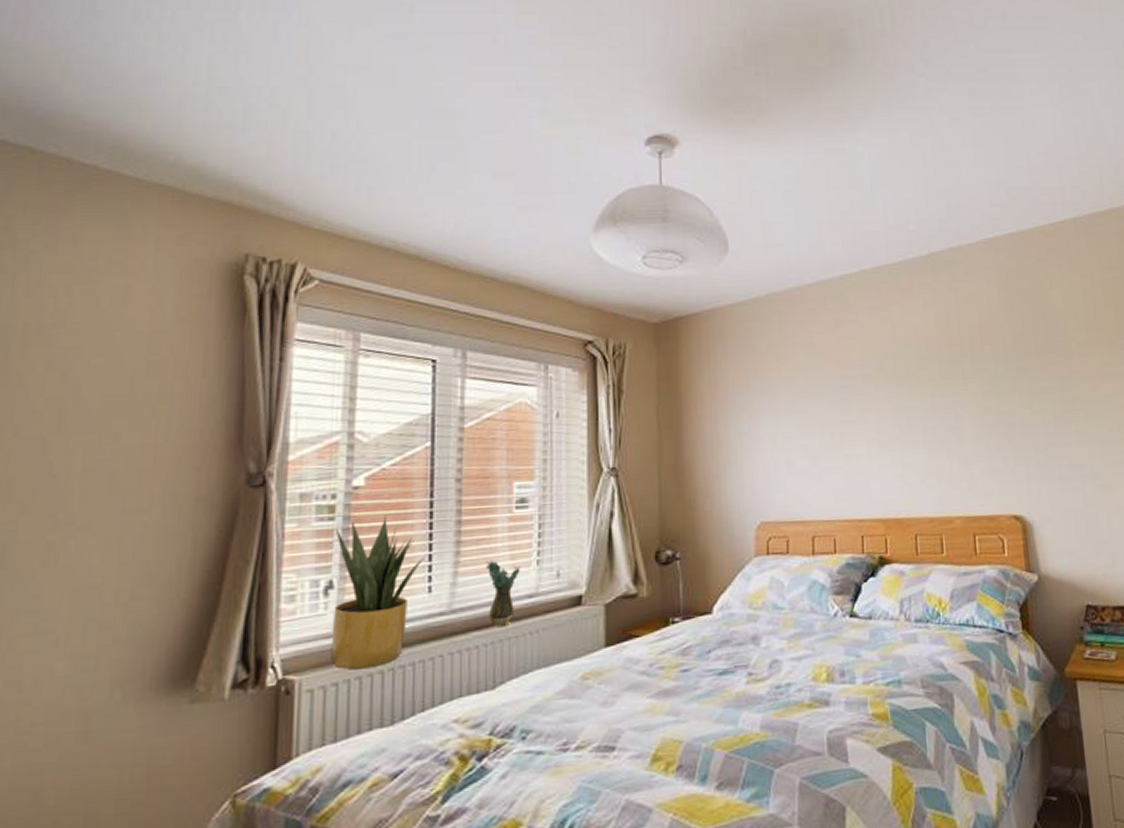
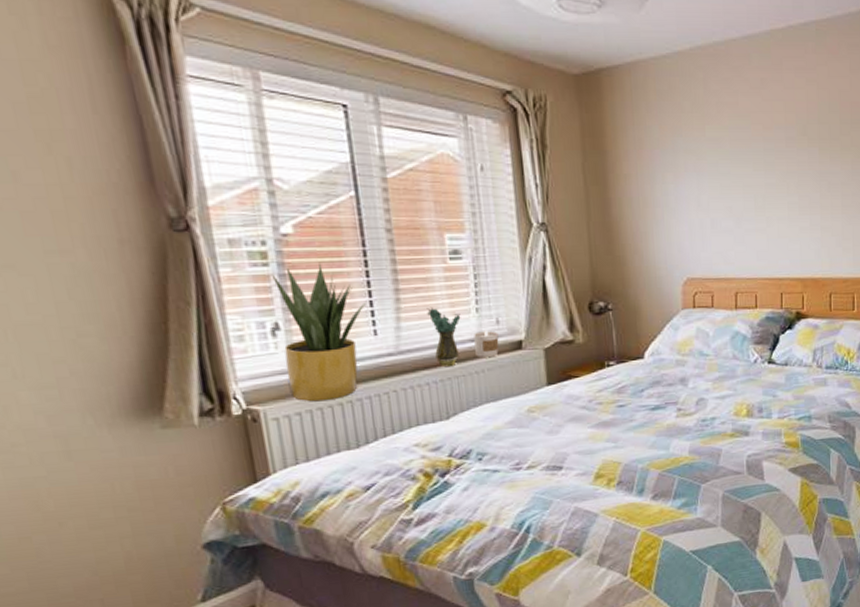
candle: none [530,584,558,616] -> present [474,330,499,358]

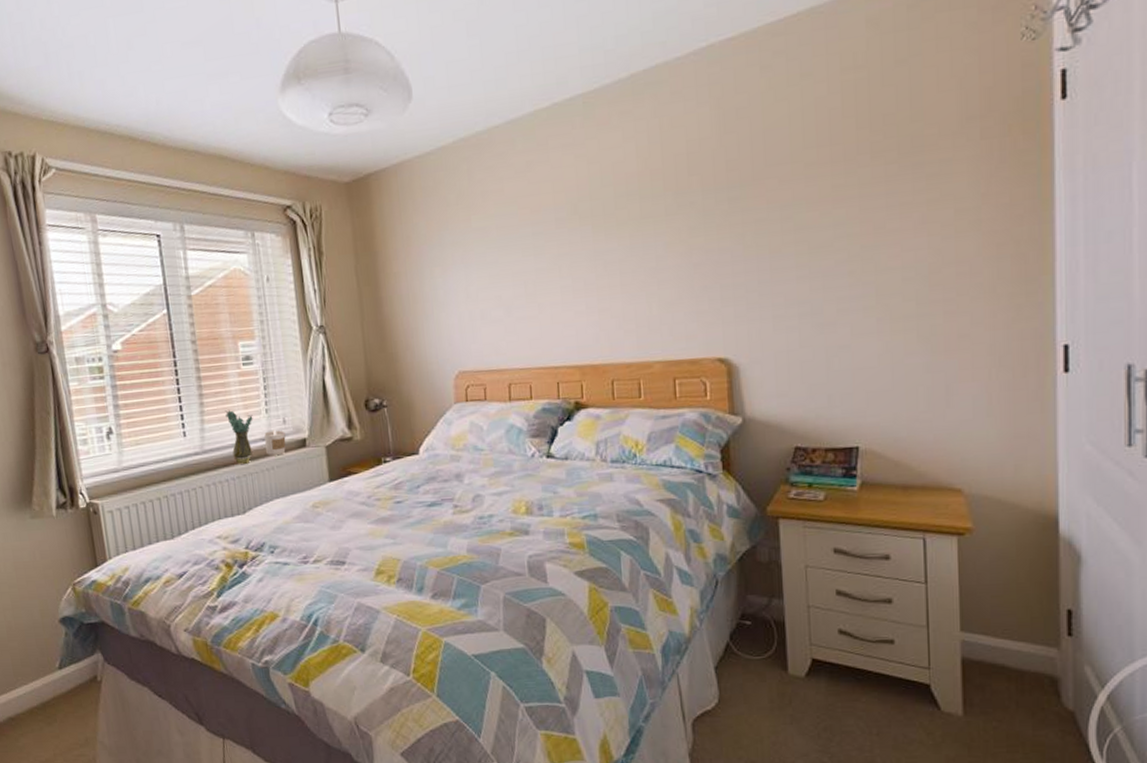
planter: present [271,263,366,402] -> none [106,374,177,497]

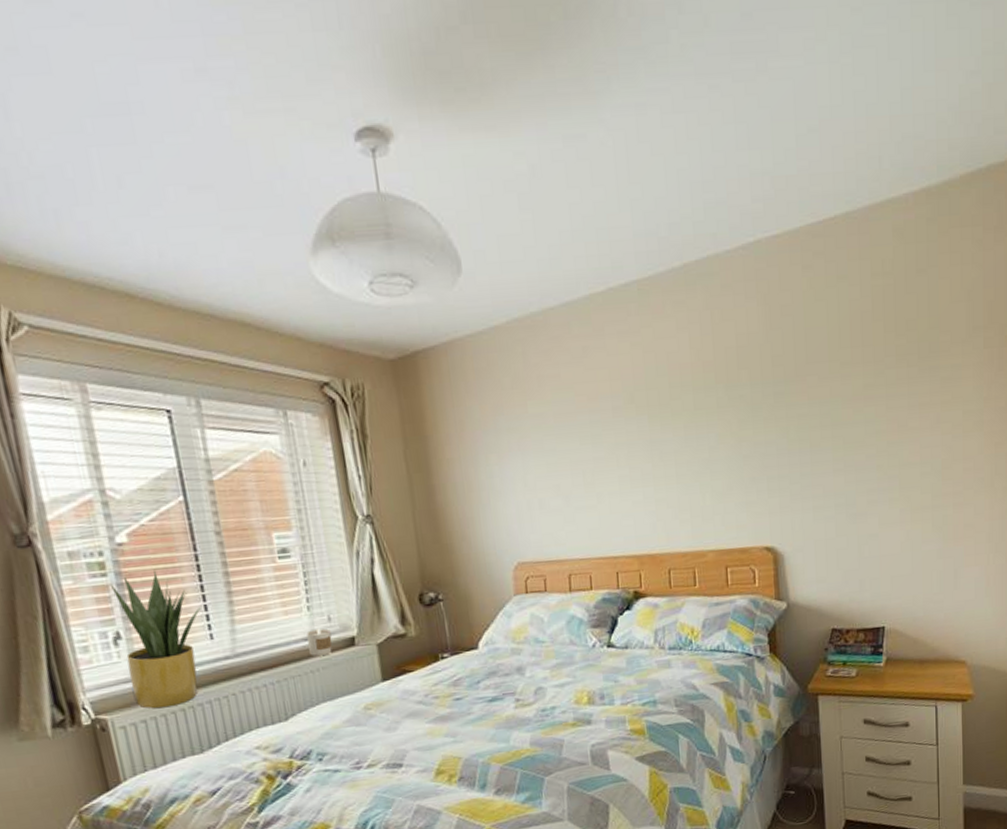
planter: none [106,374,177,497] -> present [109,570,201,709]
vase: present [225,410,253,464] -> none [259,608,294,668]

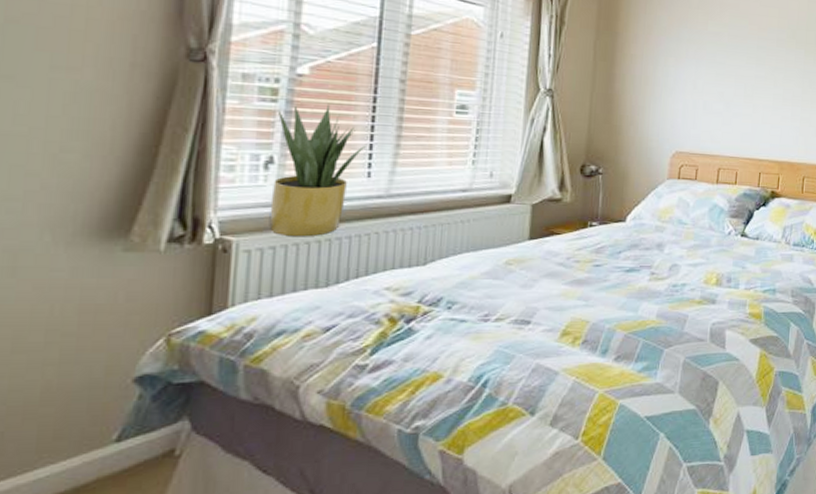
candle: present [306,628,333,657] -> none [463,182,490,209]

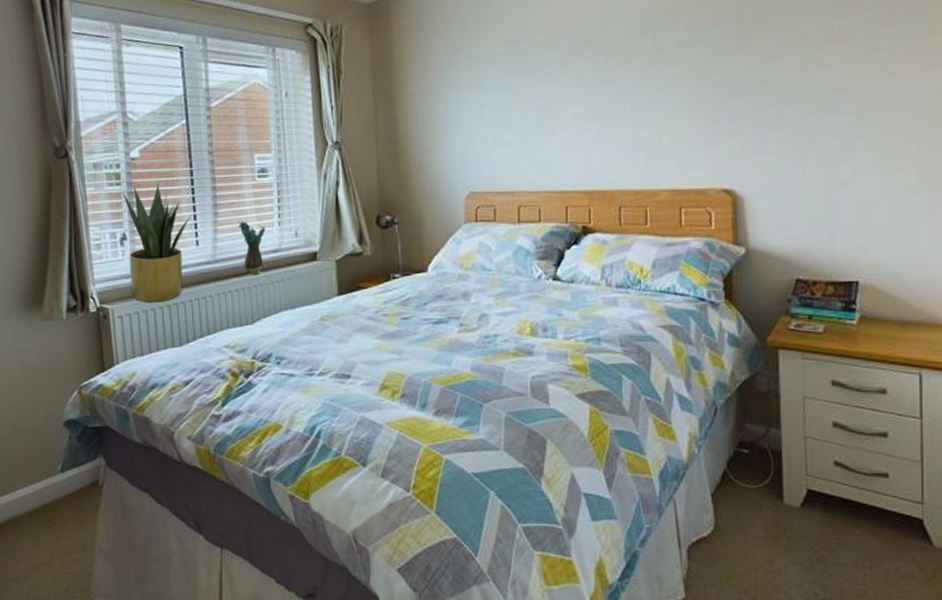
vase: none [424,156,457,213] -> present [238,221,266,275]

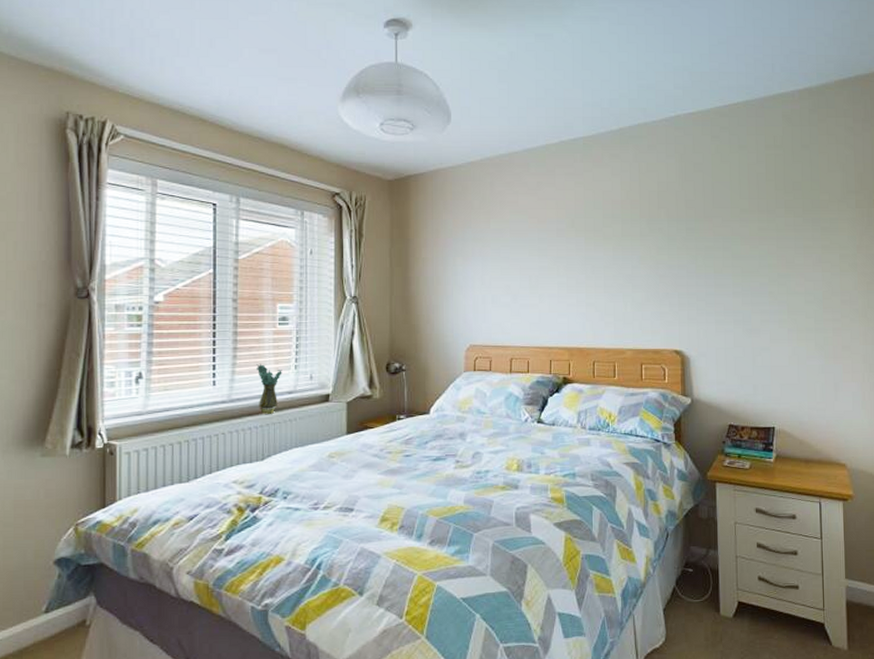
planter: present [122,182,191,303] -> none [142,325,210,440]

